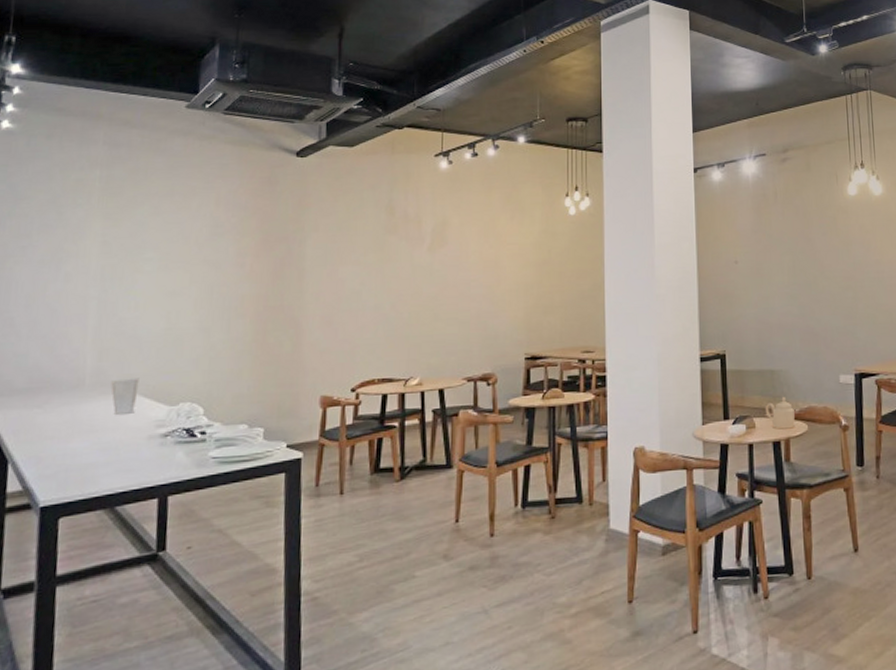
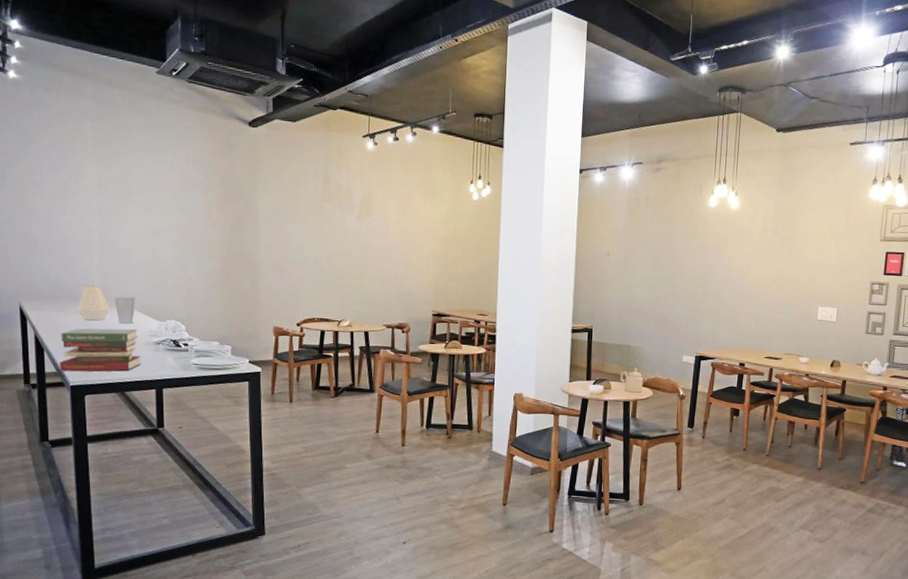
books: none [27,419,141,488] -> present [60,328,141,372]
vase: none [59,369,105,416] -> present [77,285,111,321]

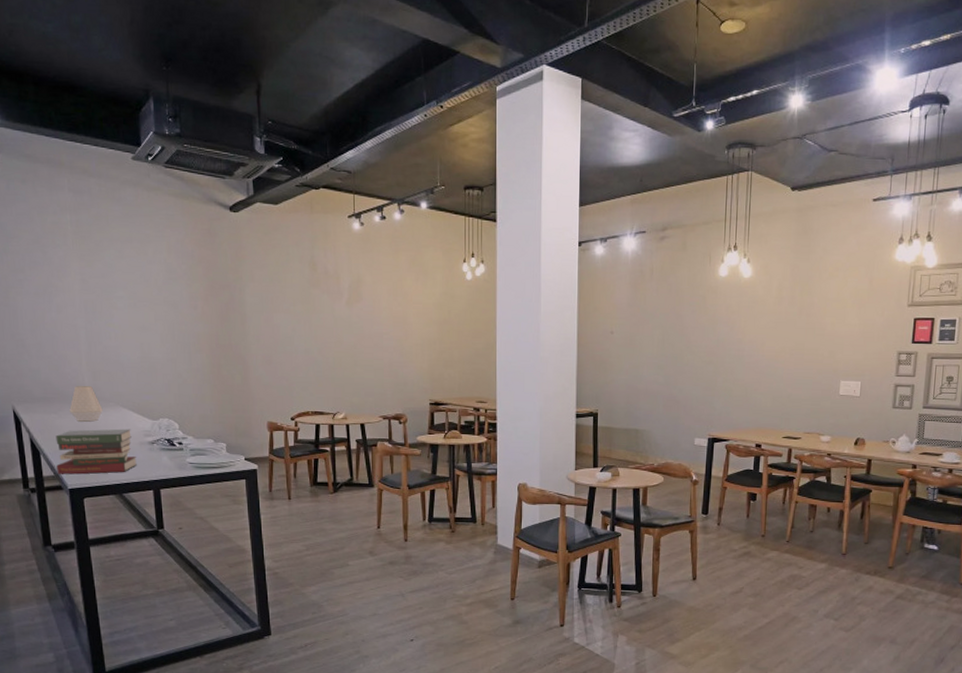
cup: present [114,296,135,324] -> none [106,395,127,424]
sugar bowl: present [620,367,643,393] -> none [628,452,653,479]

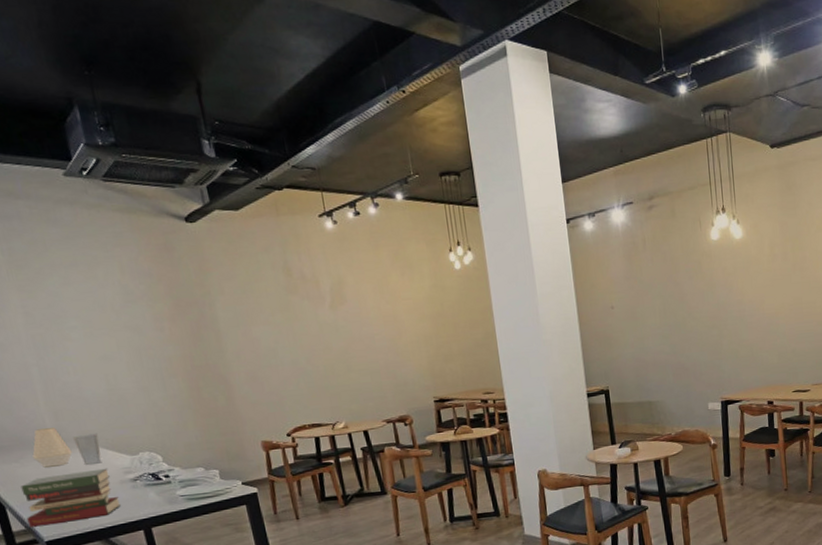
cup: none [106,395,127,424] -> present [73,433,102,465]

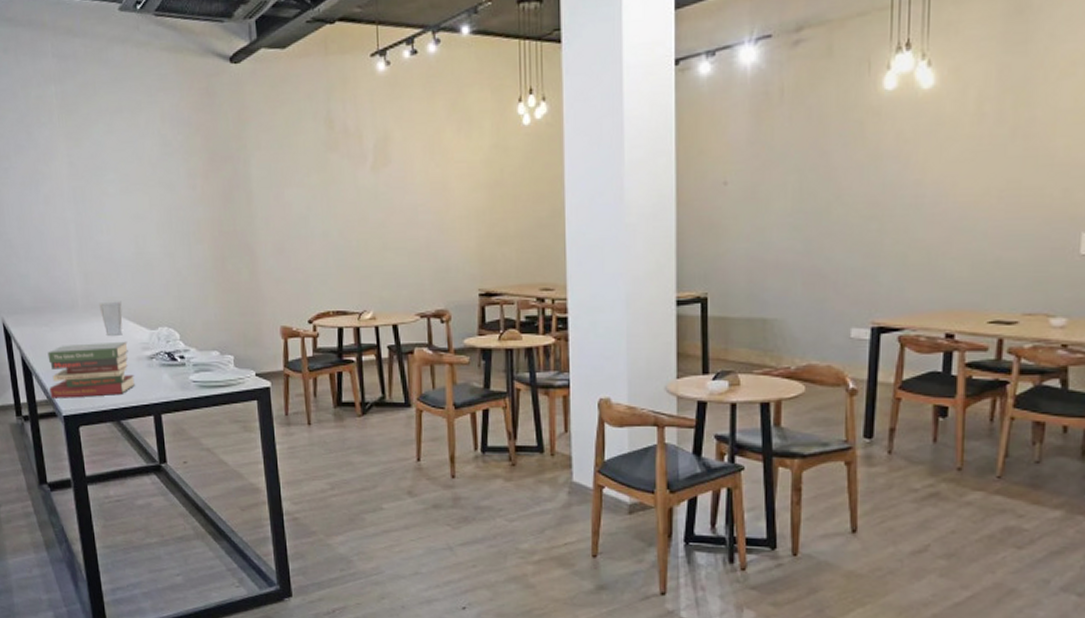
vase: present [32,427,72,468] -> none [61,291,97,334]

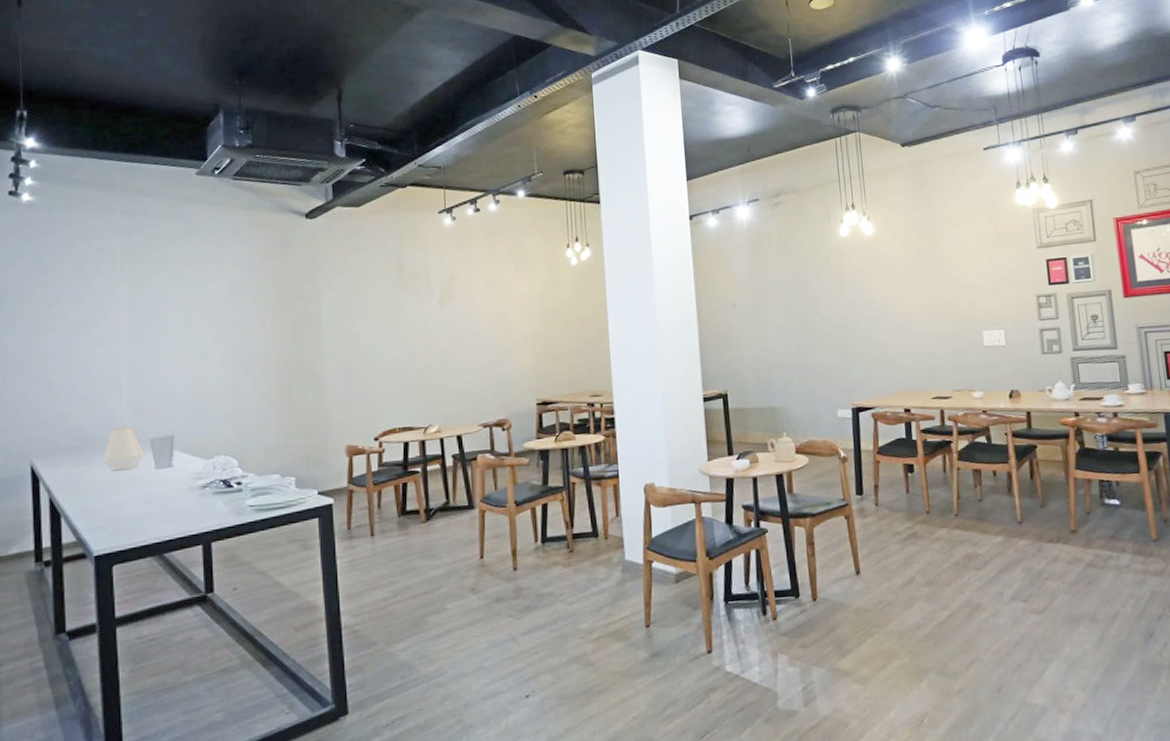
books: present [47,341,135,398] -> none [80,473,183,539]
vase: none [61,291,97,334] -> present [103,427,145,471]
sugar bowl: none [752,350,789,389] -> present [767,431,796,463]

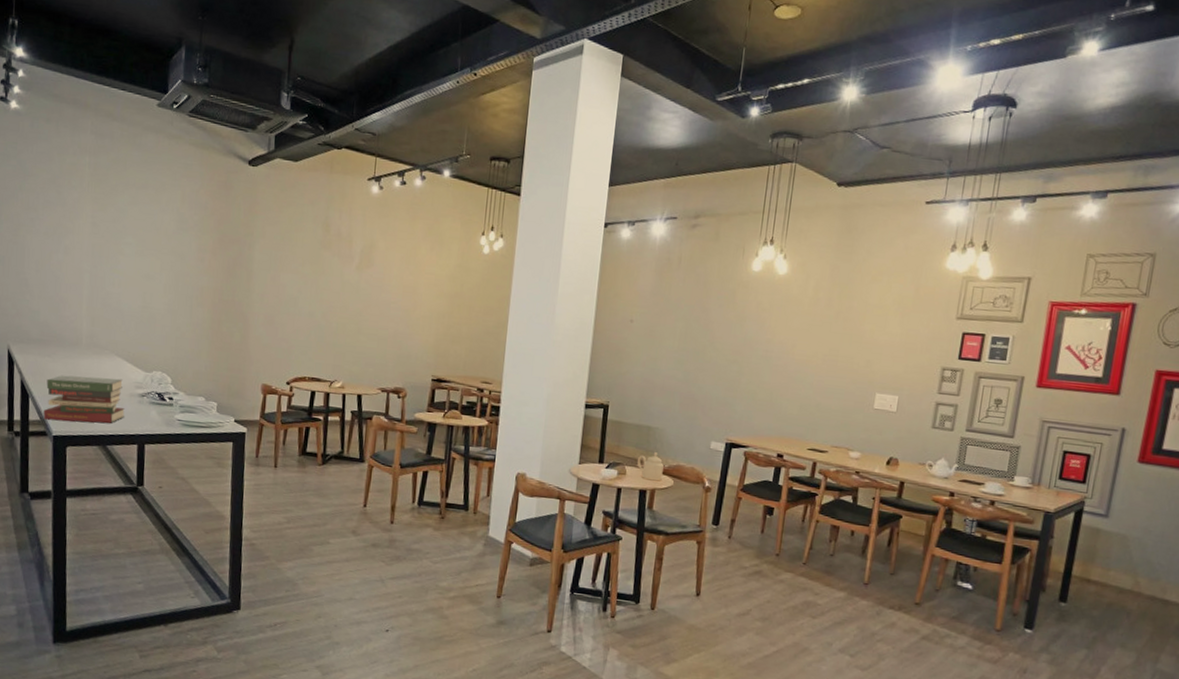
books: none [80,473,183,539] -> present [43,375,125,424]
vase: present [103,427,145,471] -> none [64,330,97,369]
cup: present [149,434,175,469] -> none [101,343,123,373]

